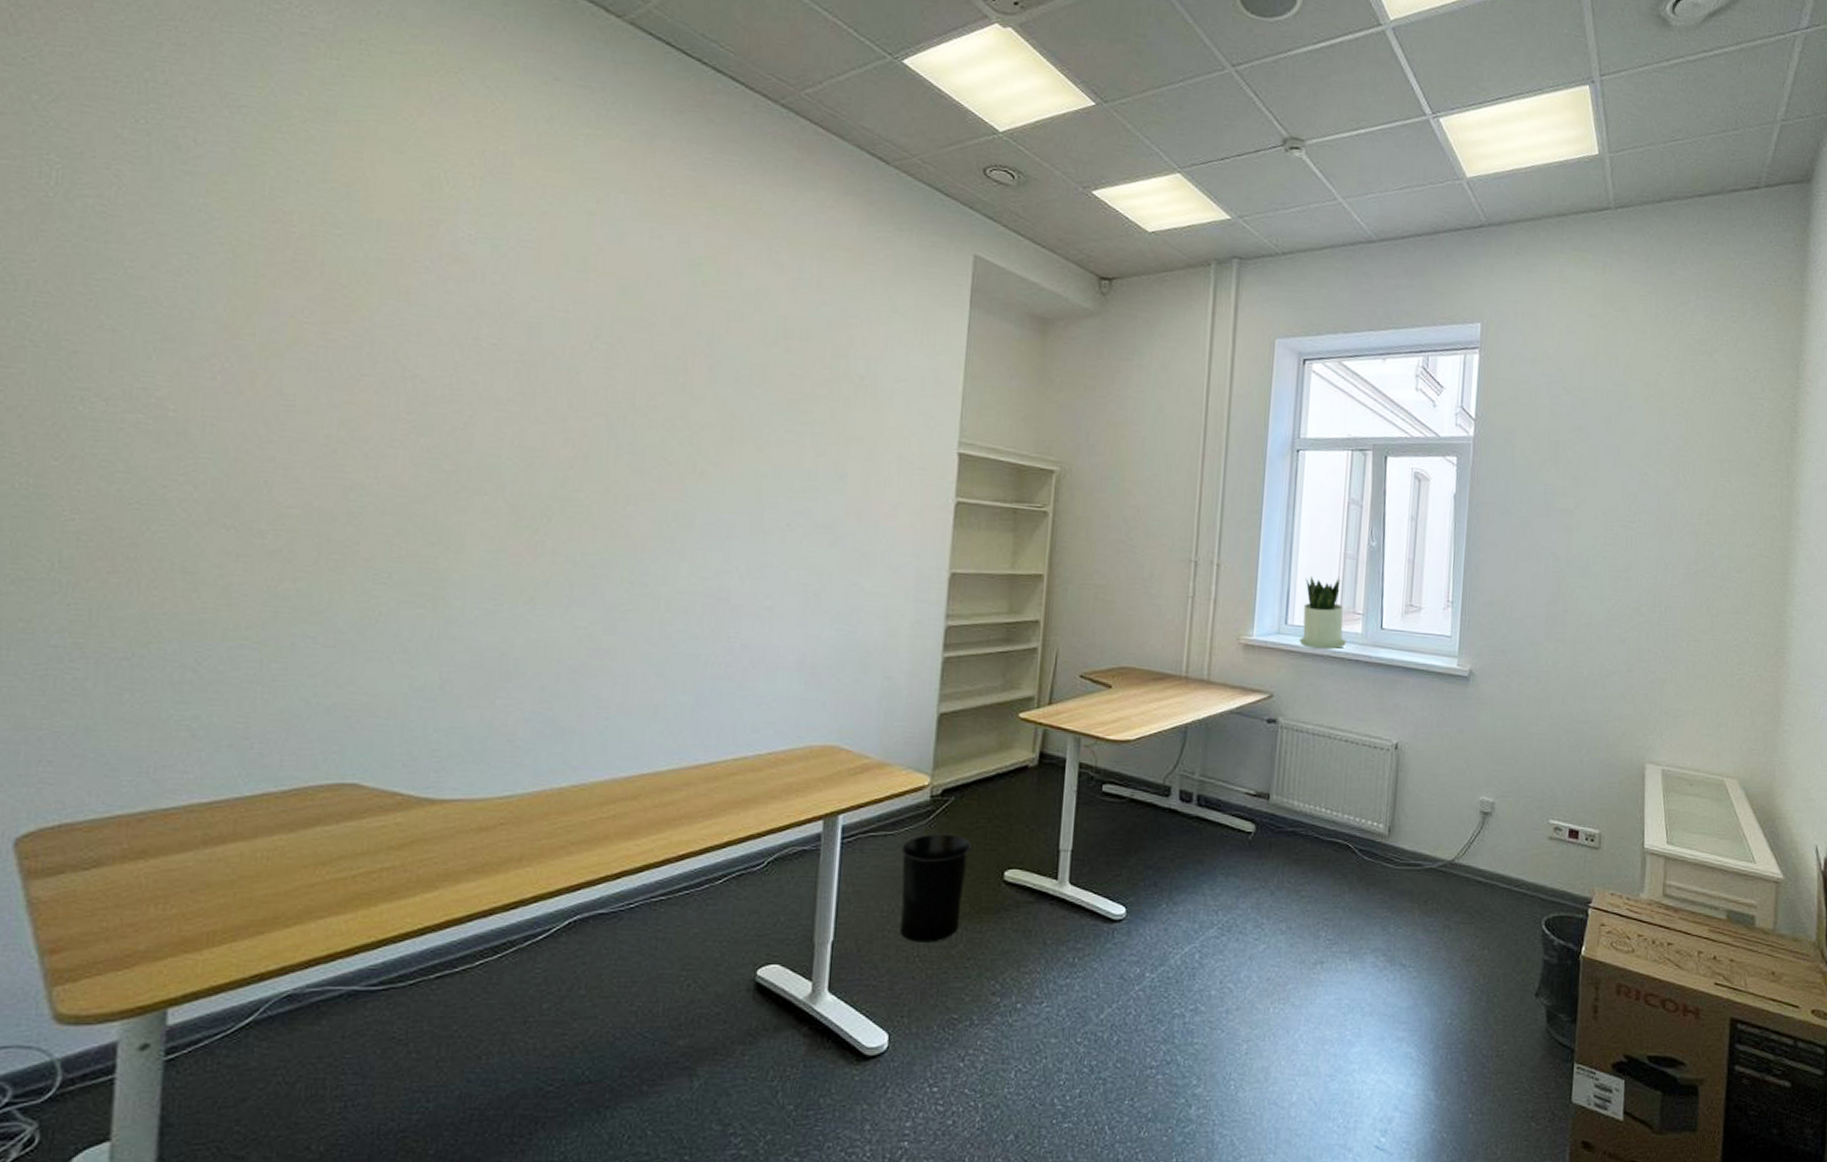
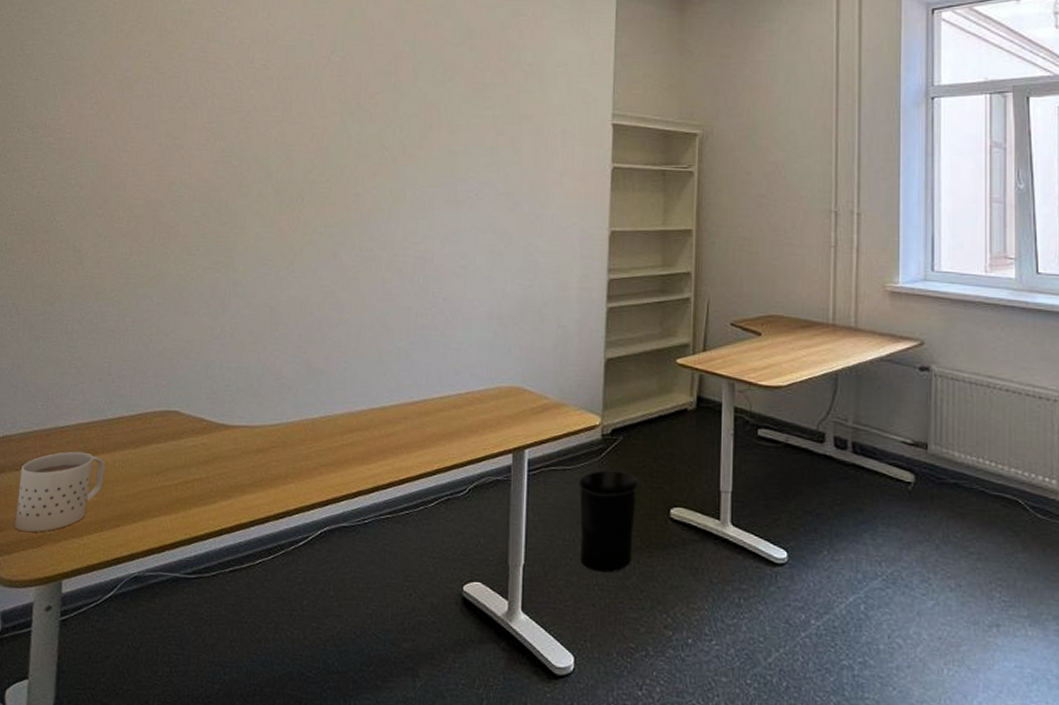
mug: none [82,840,238,951] -> present [14,451,105,533]
planter: present [1299,576,1346,651] -> none [948,221,999,297]

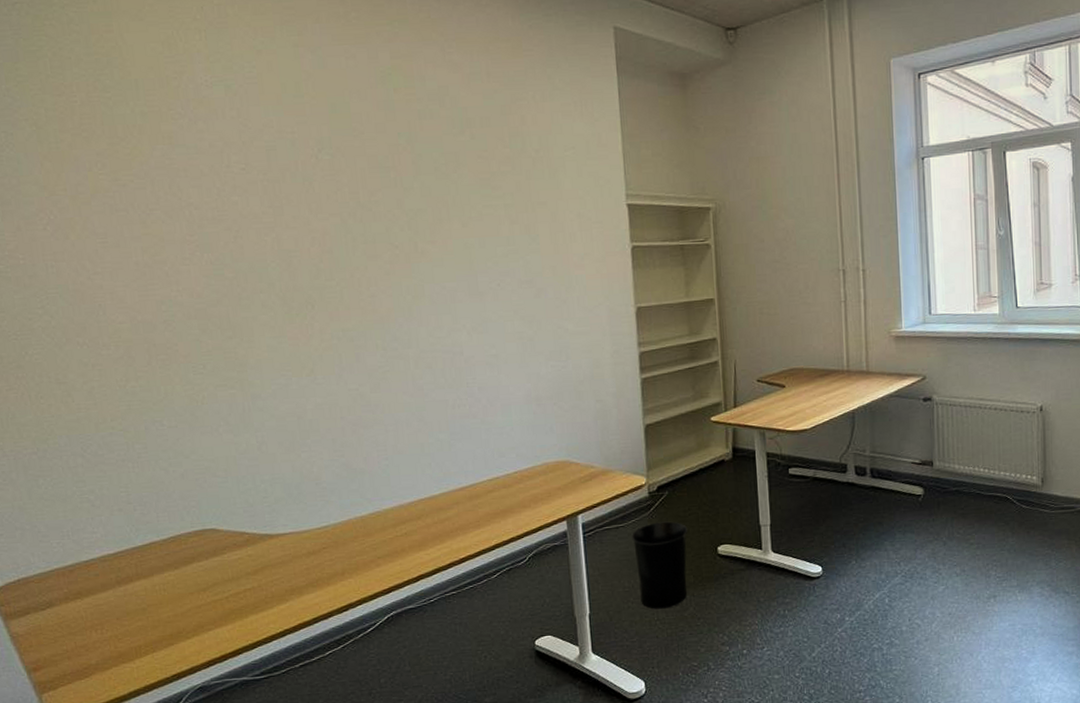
mug: present [14,451,105,533] -> none [48,581,146,667]

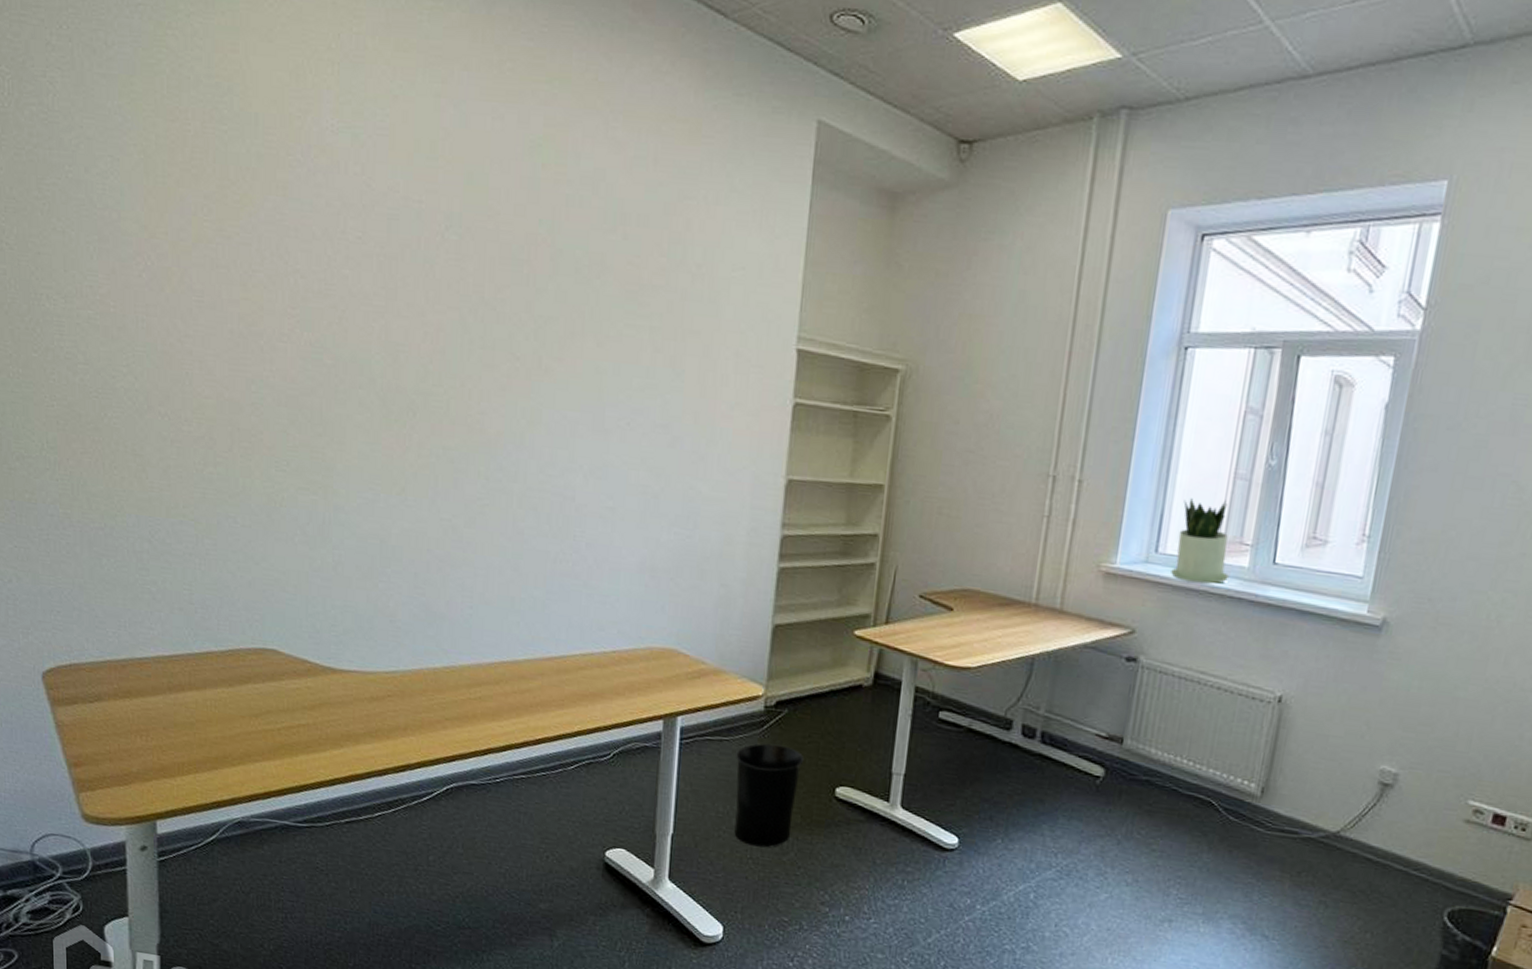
planter: none [943,266,986,333] -> present [1171,498,1229,585]

